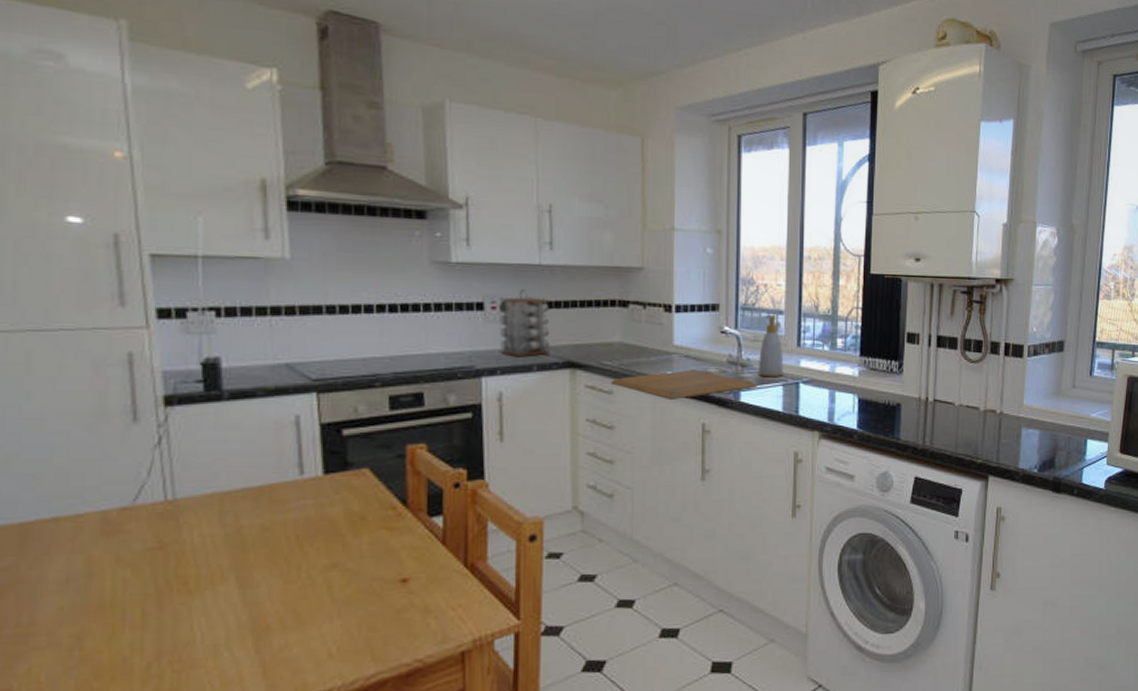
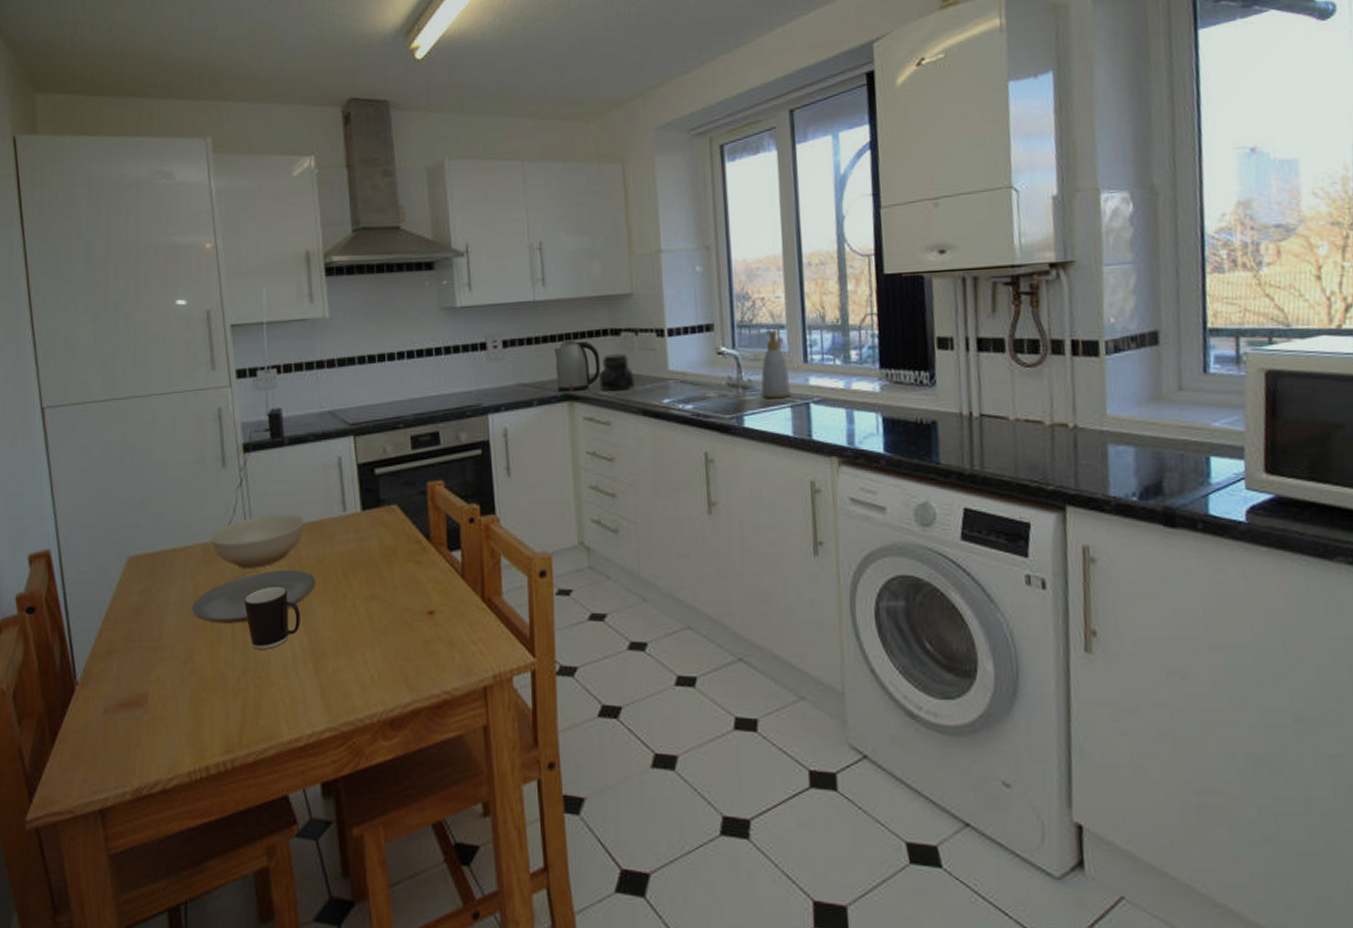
plate: none [81,540,260,603] -> present [191,570,316,623]
bowl: none [111,477,247,539] -> present [209,514,304,568]
mug: none [158,557,238,629] -> present [243,585,300,649]
spice rack: present [499,288,550,358] -> none [500,325,548,393]
kettle: none [558,308,606,360] -> present [554,340,601,393]
jar: none [603,324,640,361] -> present [598,353,635,391]
chopping board: present [610,369,757,401] -> none [607,395,762,430]

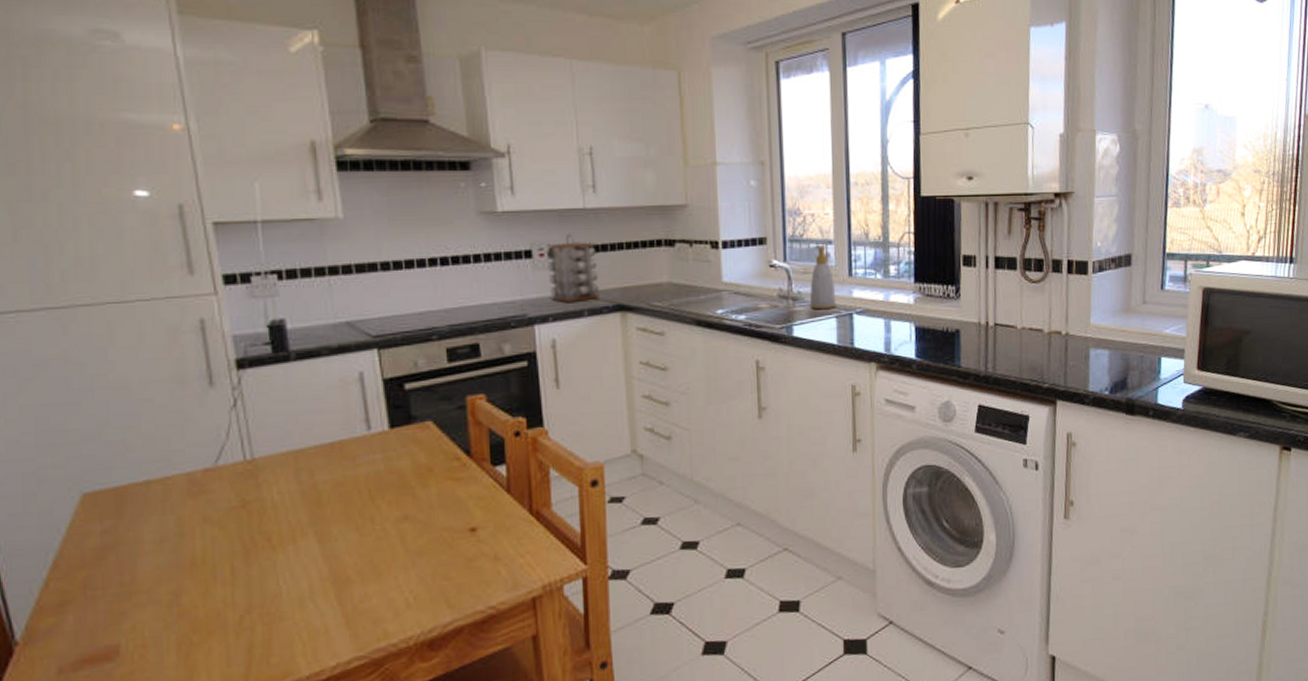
plate: present [191,570,316,623] -> none [174,495,336,560]
bowl: present [209,514,304,568] -> none [195,435,319,498]
mug: present [243,585,300,649] -> none [243,513,318,584]
spice rack: none [500,325,548,393] -> present [546,233,599,303]
kettle: present [554,340,601,393] -> none [606,250,655,303]
jar: present [598,353,635,391] -> none [652,264,689,301]

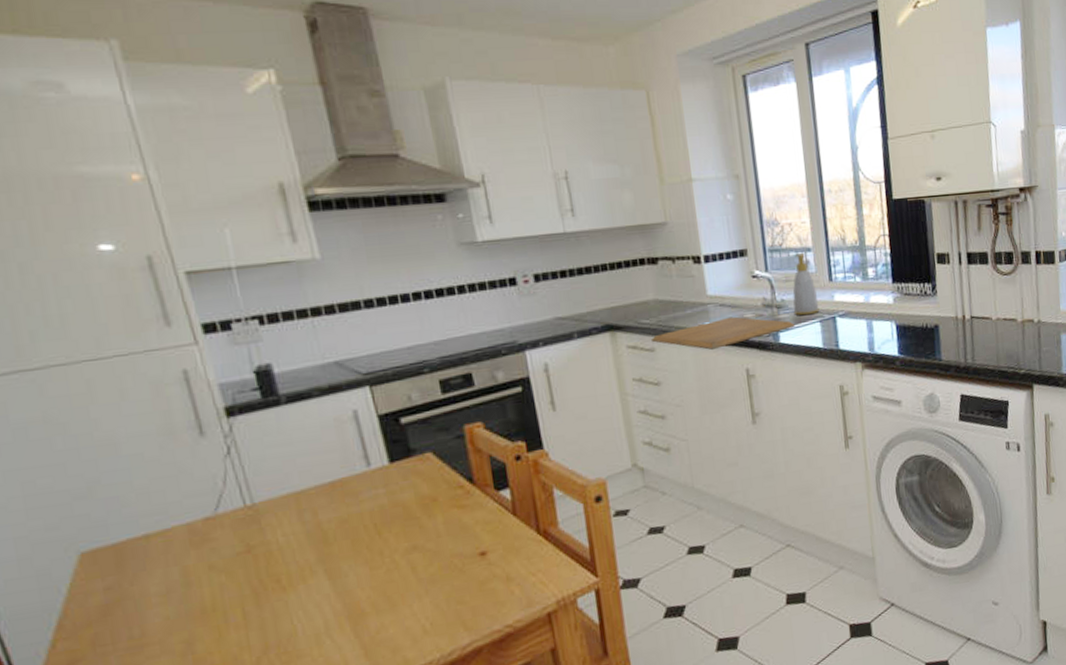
spice rack: present [546,233,599,303] -> none [530,258,587,327]
chopping board: none [661,305,810,339] -> present [650,316,795,351]

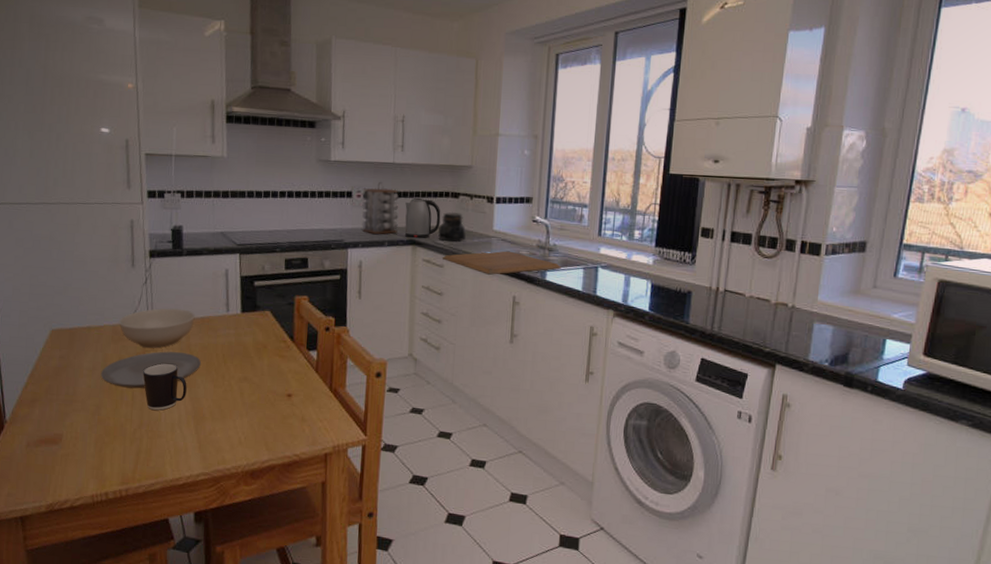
plate: none [182,534,343,607] -> present [100,351,201,389]
bowl: none [194,476,320,543] -> present [118,308,195,348]
mug: none [251,554,330,625] -> present [142,363,187,411]
spice rack: none [530,258,587,327] -> present [362,181,399,235]
kettle: none [590,270,641,324] -> present [404,197,441,239]
jar: none [639,281,676,319] -> present [437,211,466,242]
soap bottle: present [792,252,820,316] -> none [562,207,586,262]

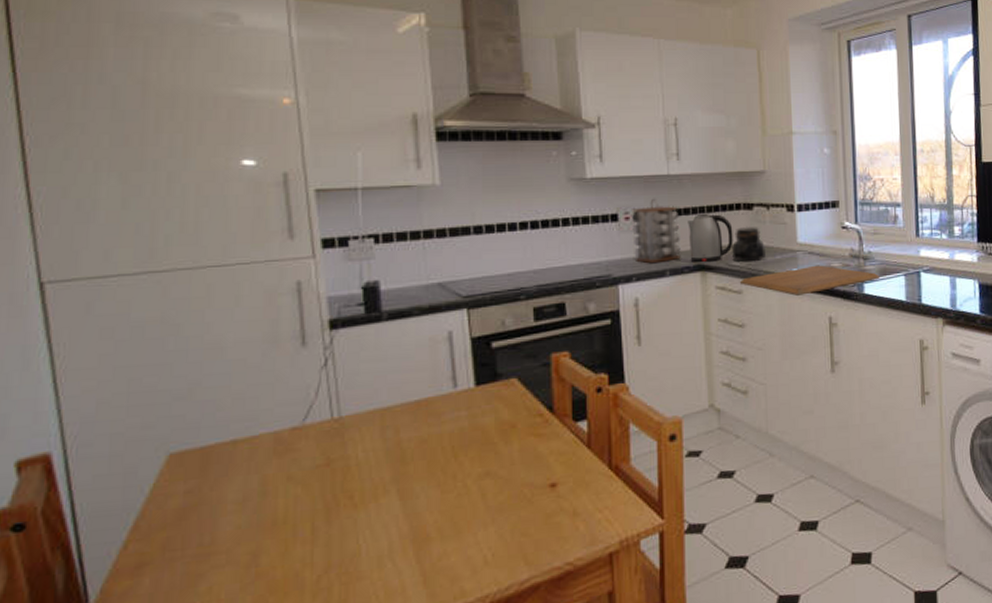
plate: present [100,351,201,389] -> none [257,453,419,519]
bowl: present [118,308,195,348] -> none [283,393,406,456]
mug: present [142,363,187,411] -> none [326,471,399,543]

